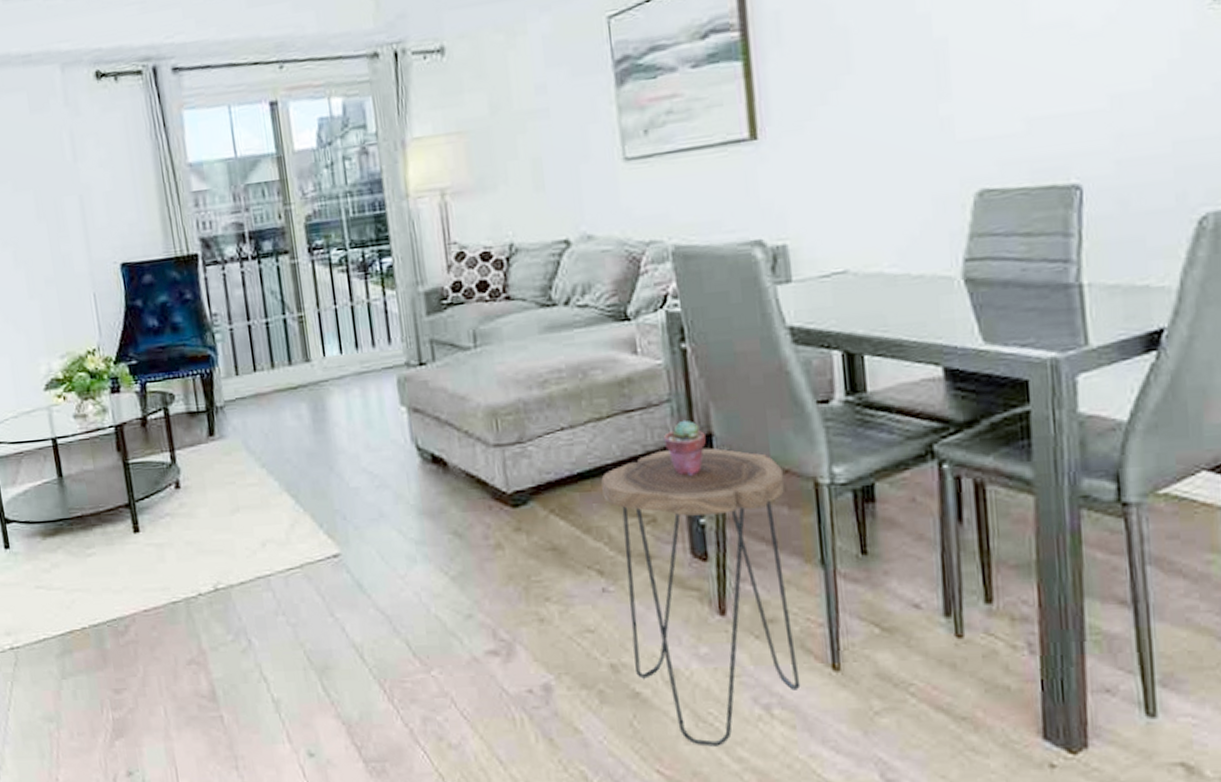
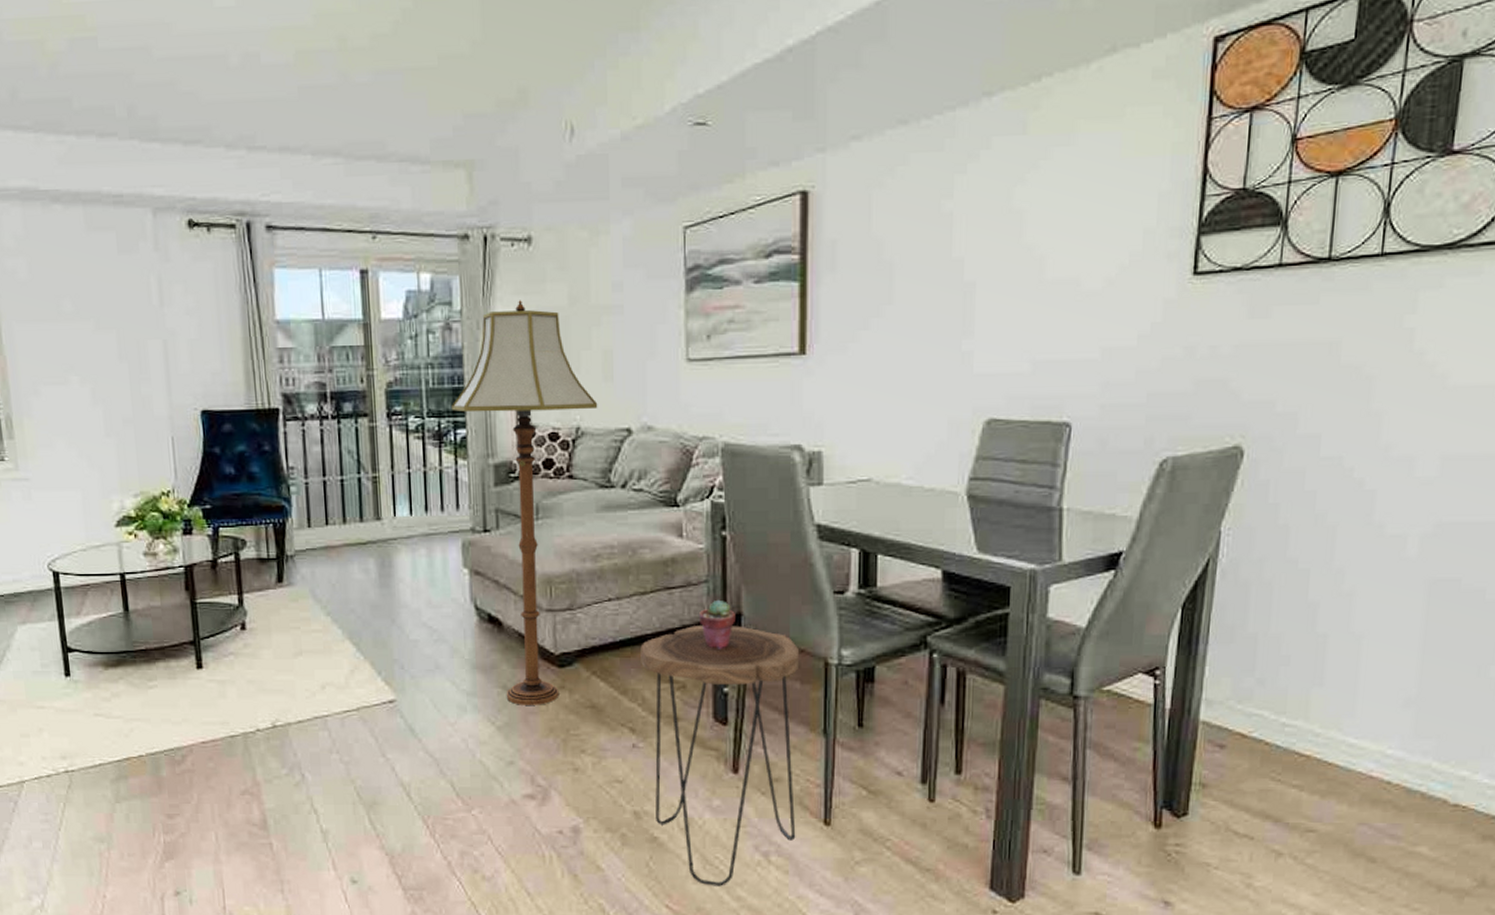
floor lamp: none [375,115,531,552] -> present [452,300,598,705]

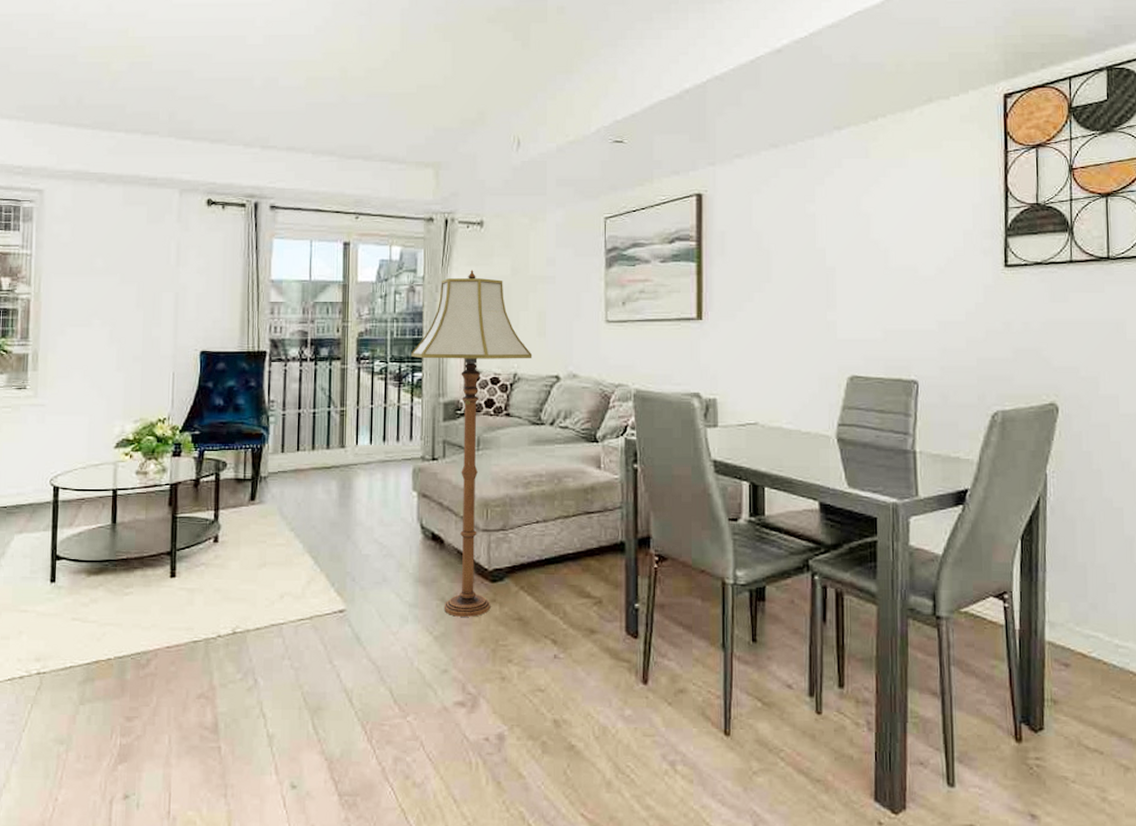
side table: present [640,626,800,886] -> none [563,547,701,795]
potted succulent: present [699,599,735,649] -> none [614,523,645,568]

